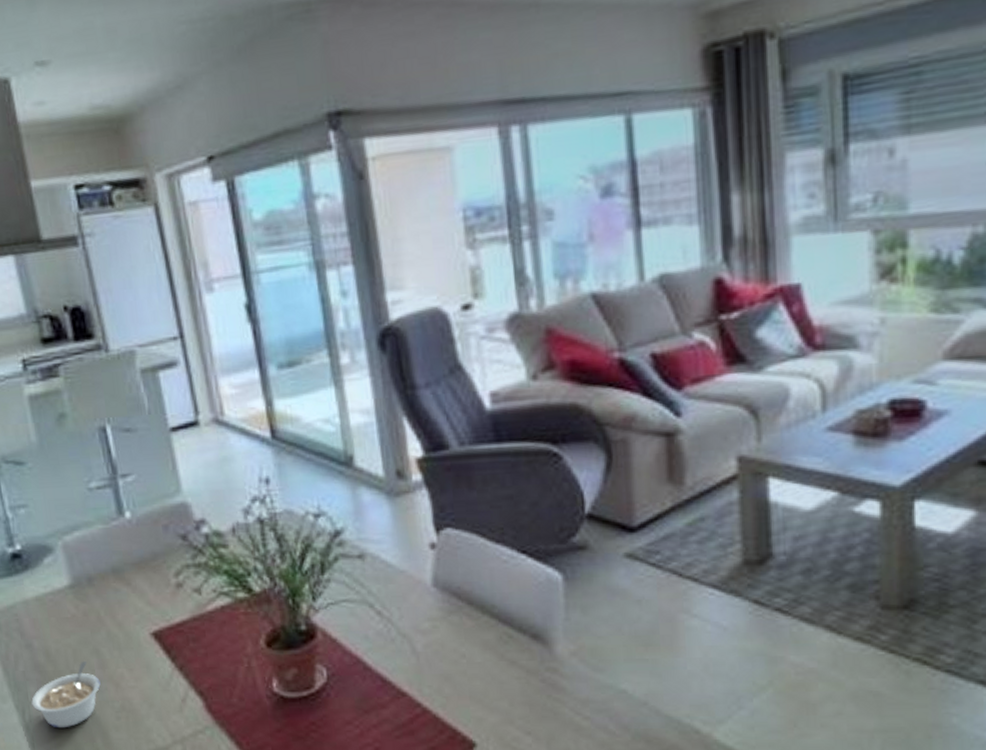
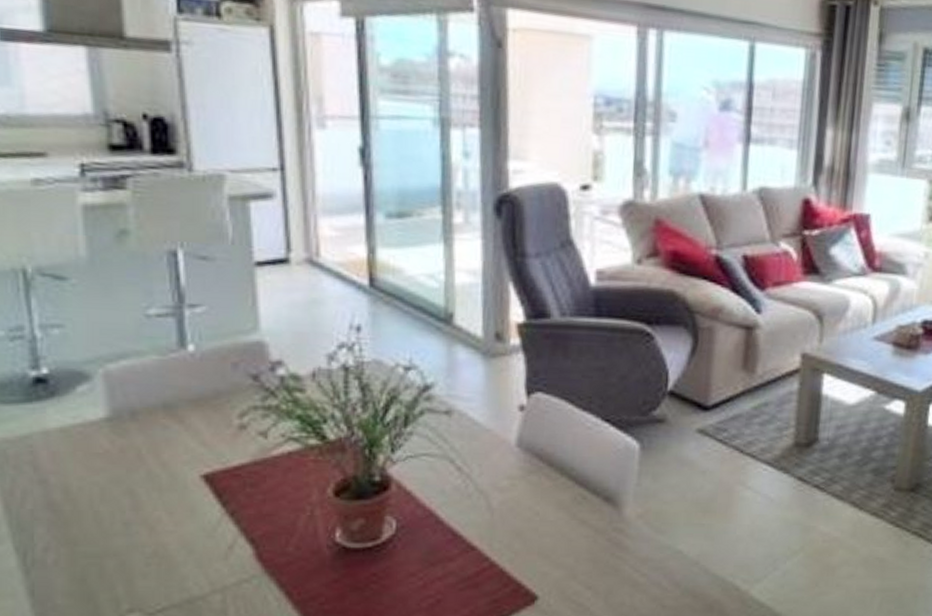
legume: present [31,662,101,728] -> none [37,502,131,574]

